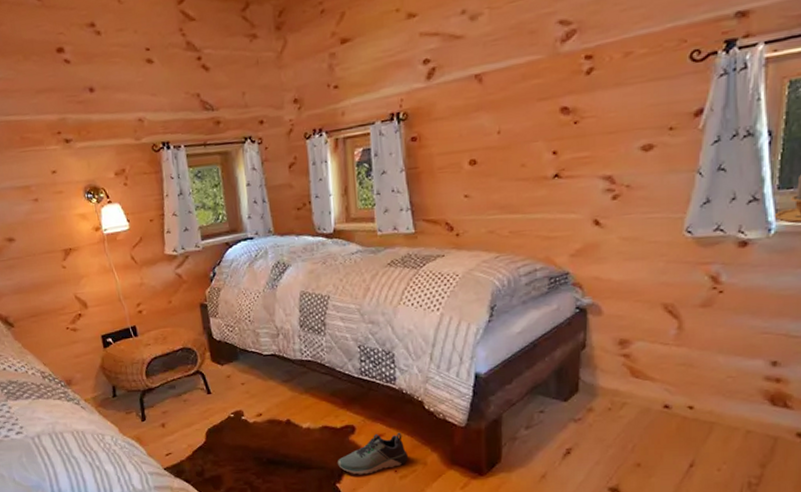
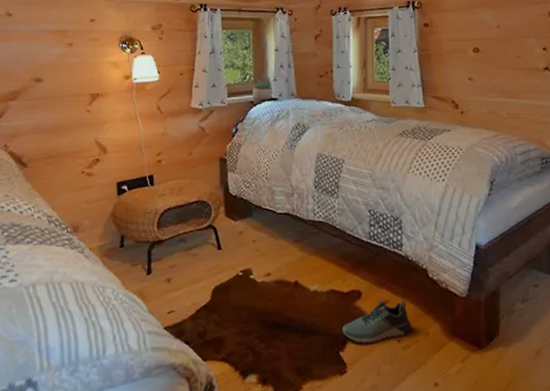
succulent plant: none [226,212,248,241] -> present [252,74,272,101]

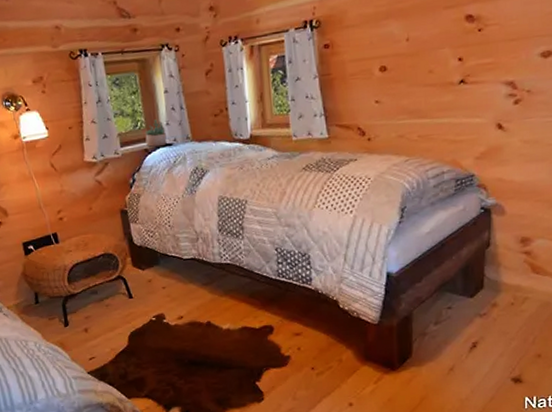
athletic shoe: present [343,300,411,343] -> none [257,331,324,373]

